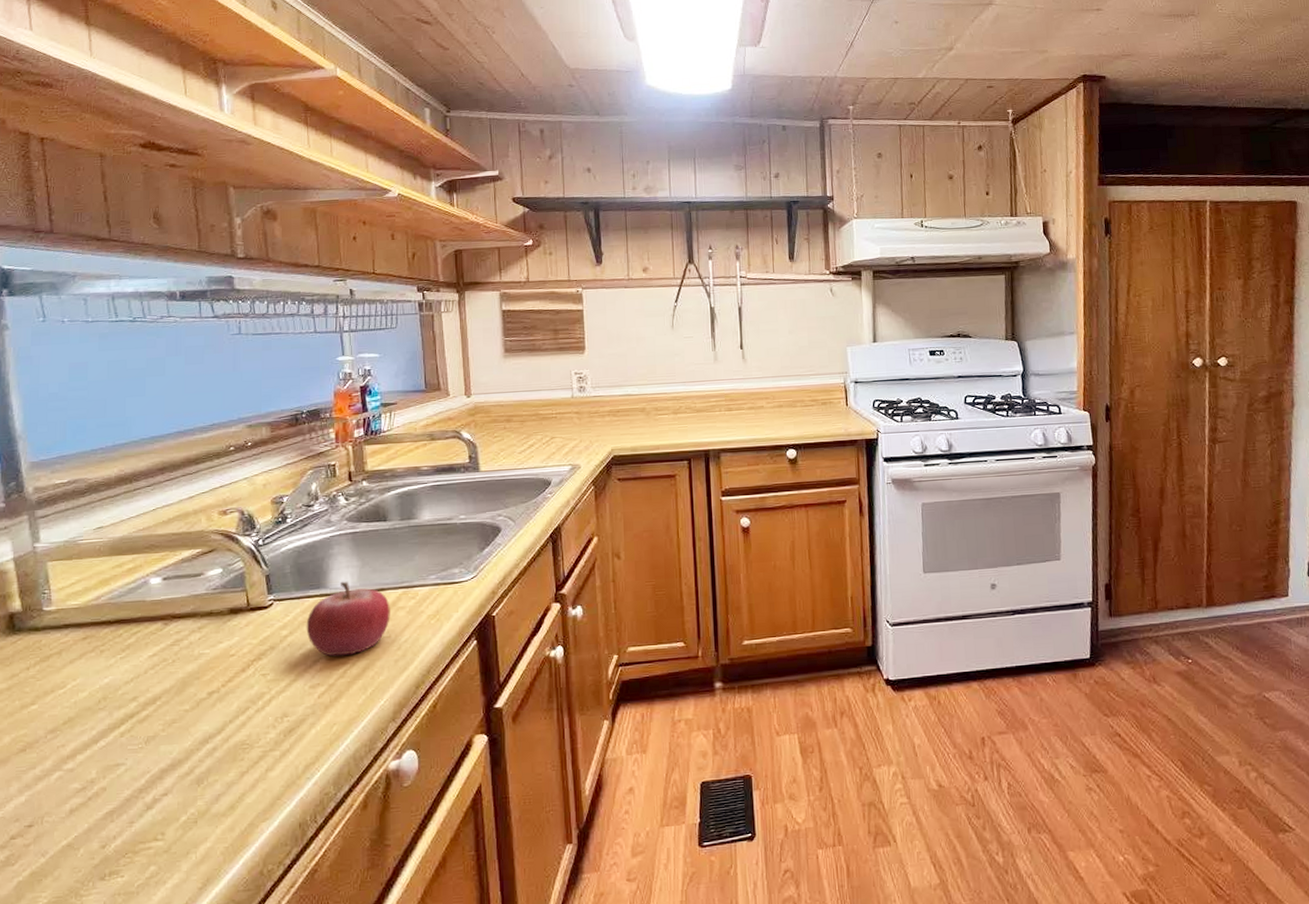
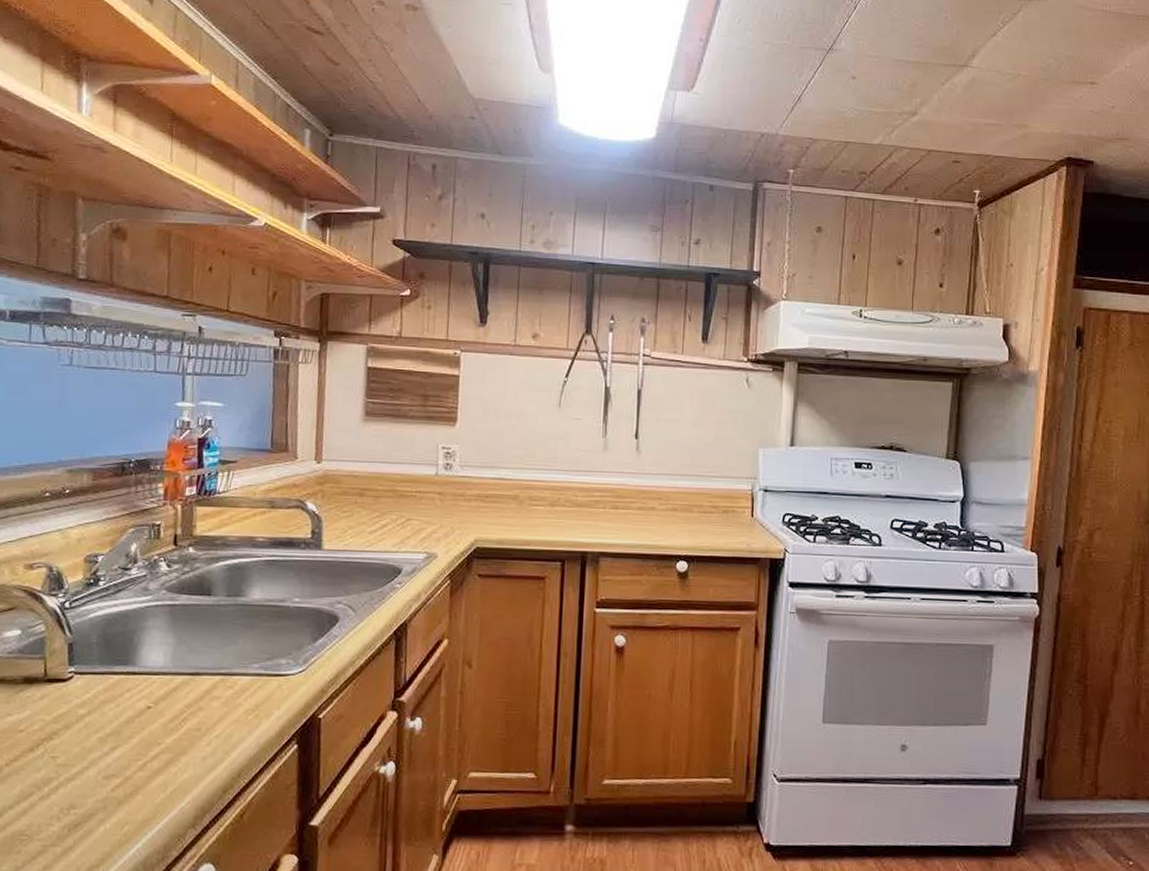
fruit: present [306,581,390,657] -> none [106,659,204,746]

